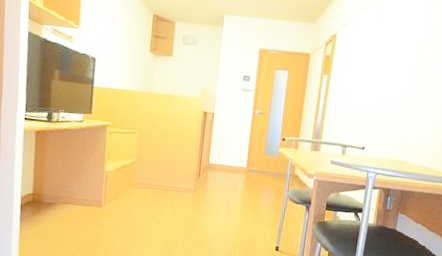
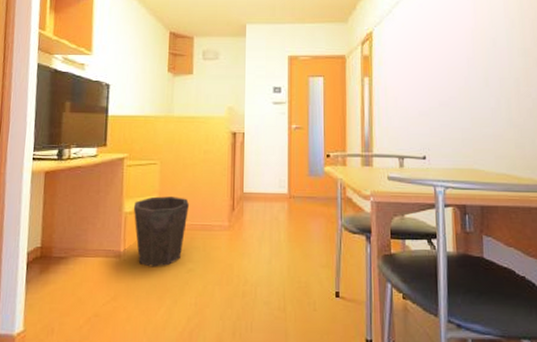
waste bin: none [113,160,162,217] -> present [133,196,189,267]

